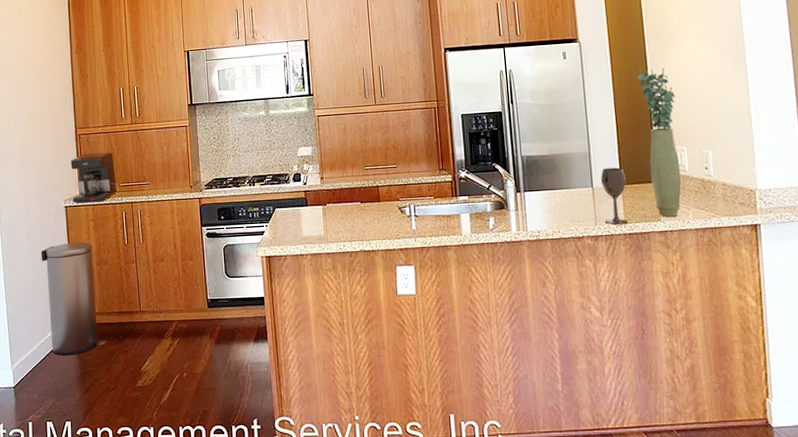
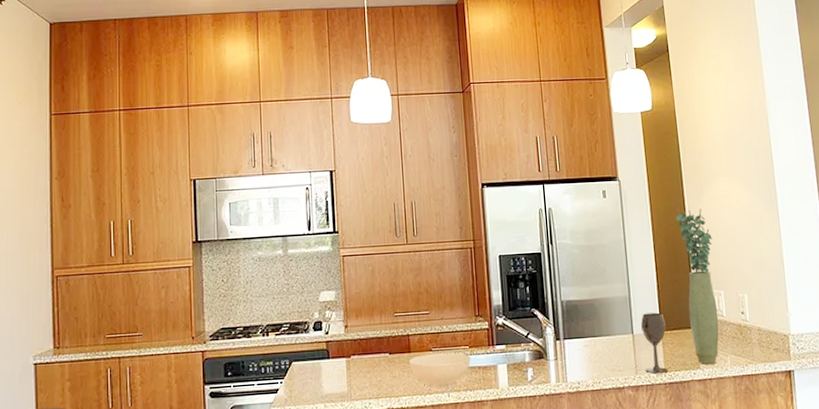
coffee maker: present [70,152,117,204] -> none [43,297,101,360]
bowl: none [378,202,436,232] -> present [408,352,471,387]

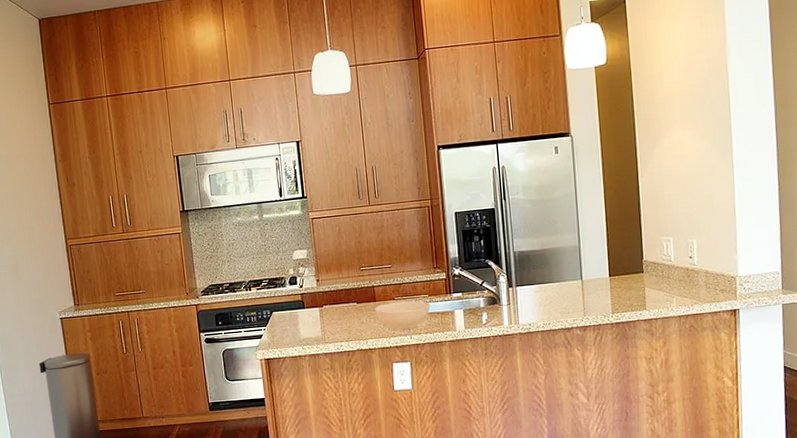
wine glass: present [641,312,669,374] -> none [590,259,616,315]
vase: present [675,207,719,365] -> none [627,159,667,306]

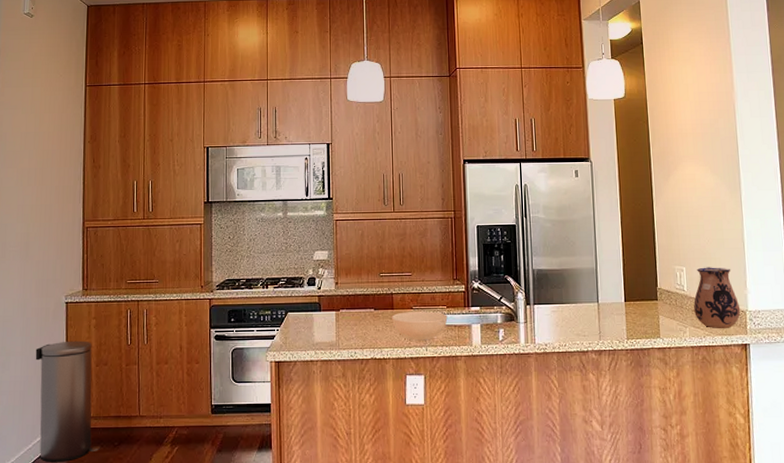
ceramic pitcher: none [681,235,731,297] -> present [694,267,741,329]

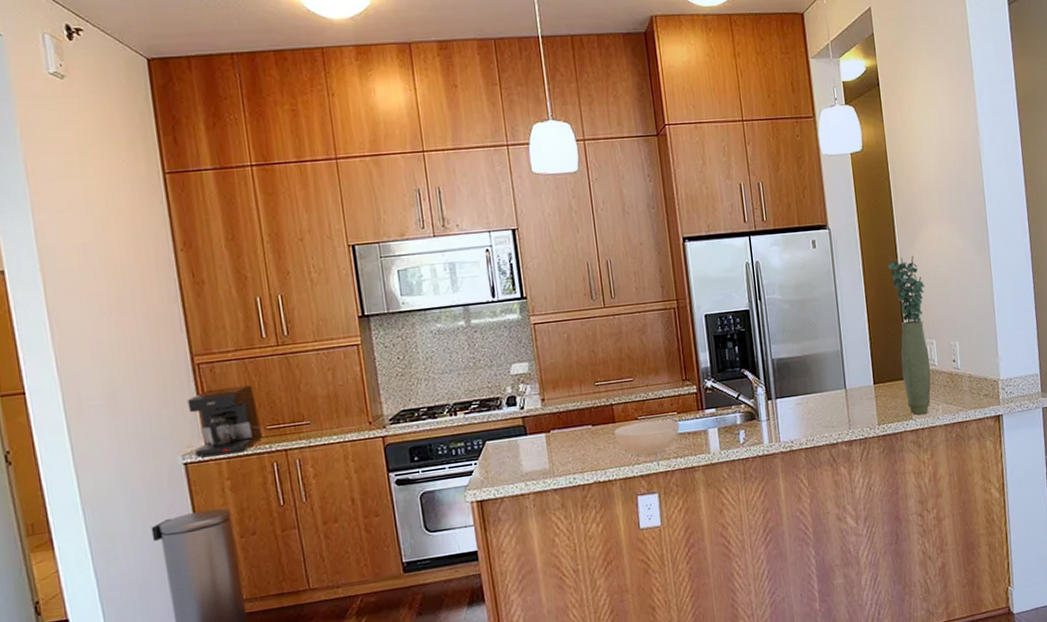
coffee maker: none [74,247,123,300] -> present [187,385,263,458]
vase: none [642,188,680,334] -> present [887,255,931,415]
ceramic pitcher: present [694,267,741,329] -> none [945,336,993,403]

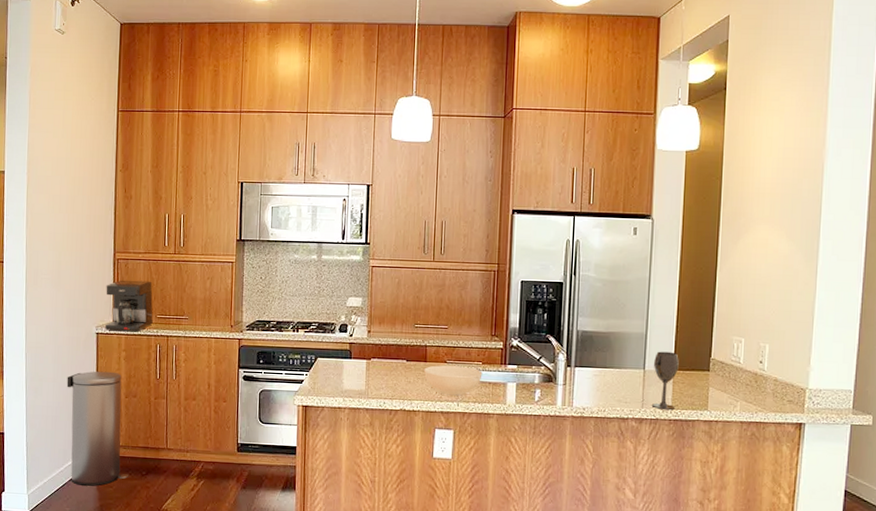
wine glass: none [854,365,882,427] -> present [652,351,679,410]
vase: present [887,255,931,415] -> none [704,251,741,407]

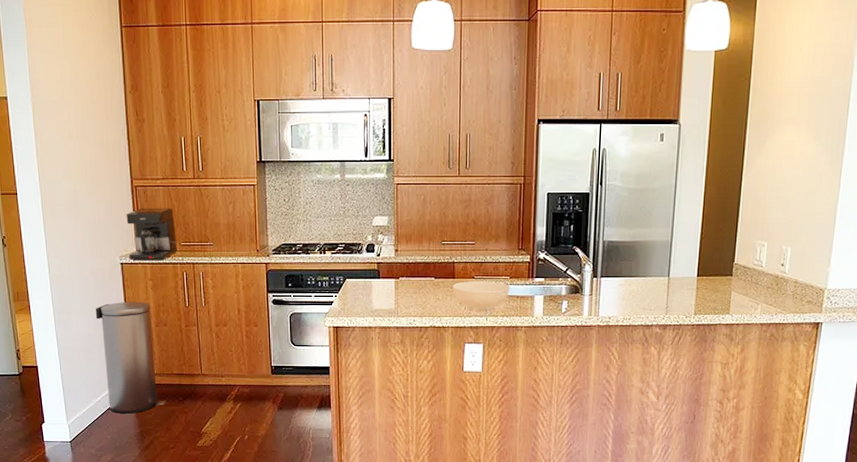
wine glass: present [652,351,679,410] -> none [676,258,703,315]

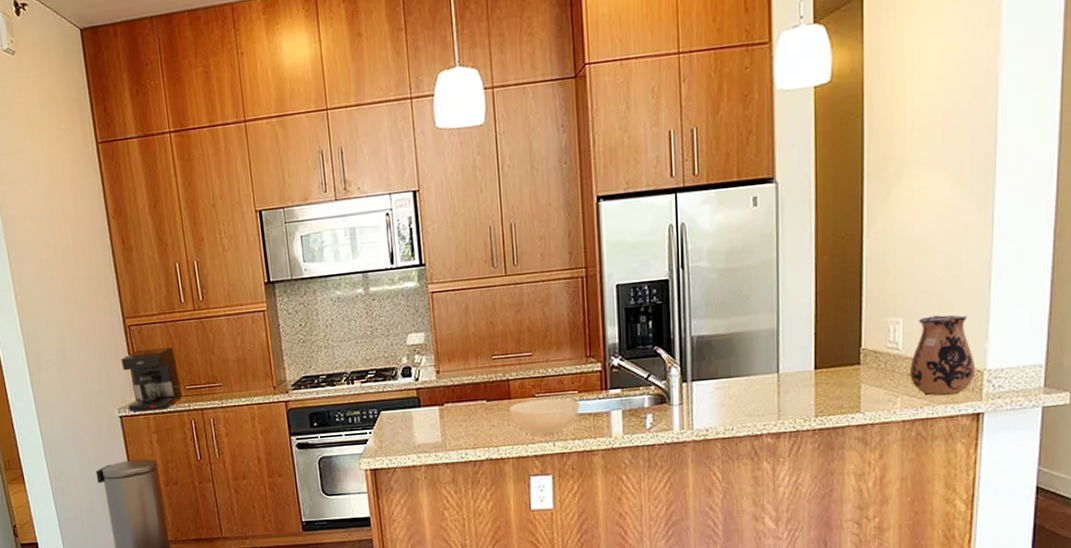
ceramic pitcher: none [769,242,819,307] -> present [910,315,976,397]

